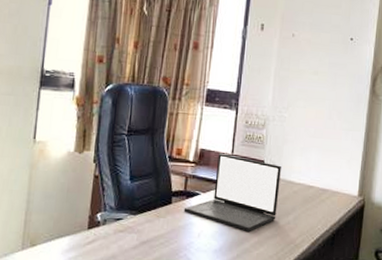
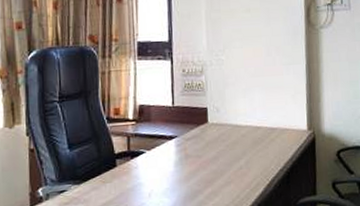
laptop: present [183,153,281,231] -> none [130,106,227,183]

